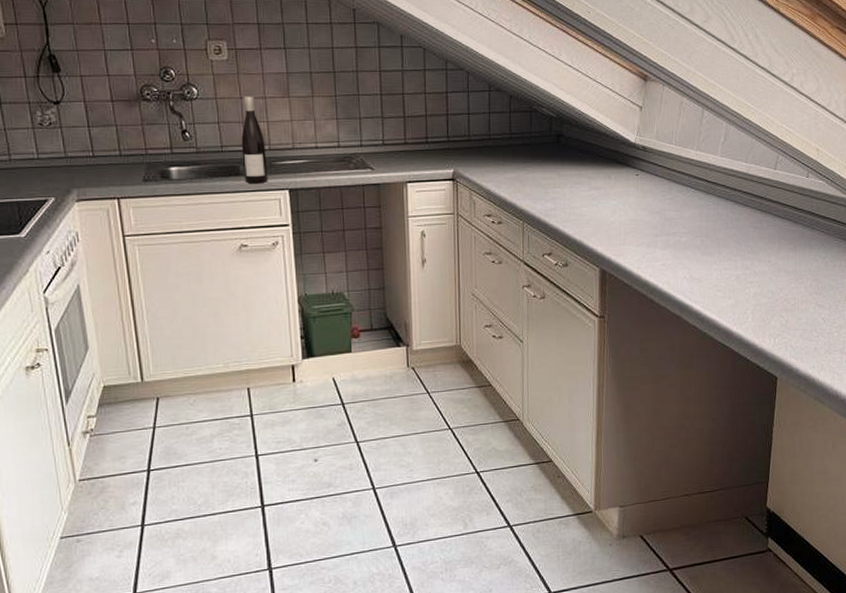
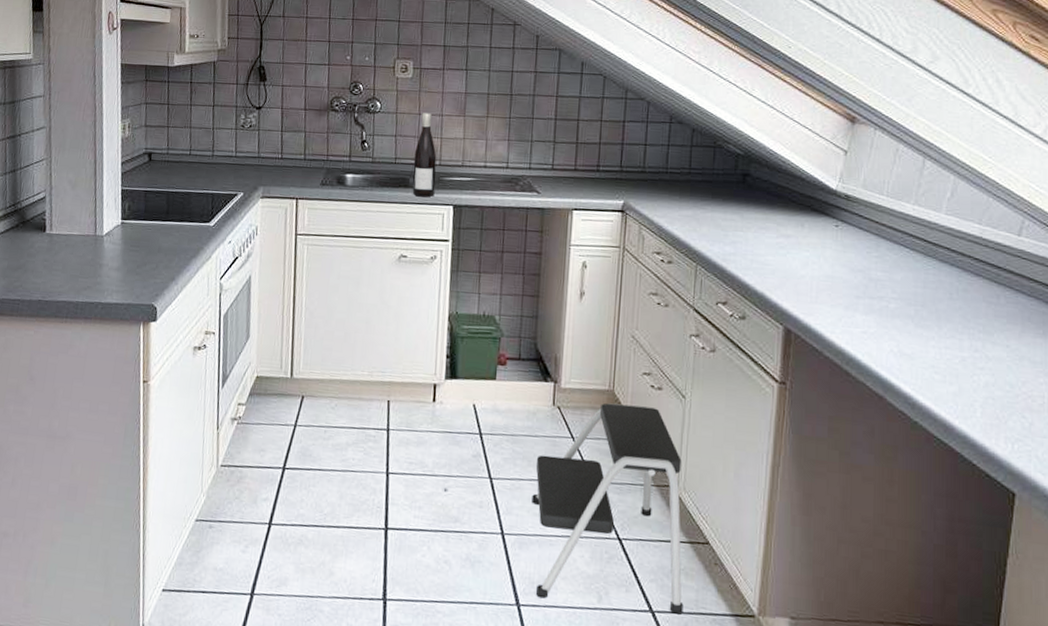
step stool: none [397,355,535,536] -> present [532,403,684,615]

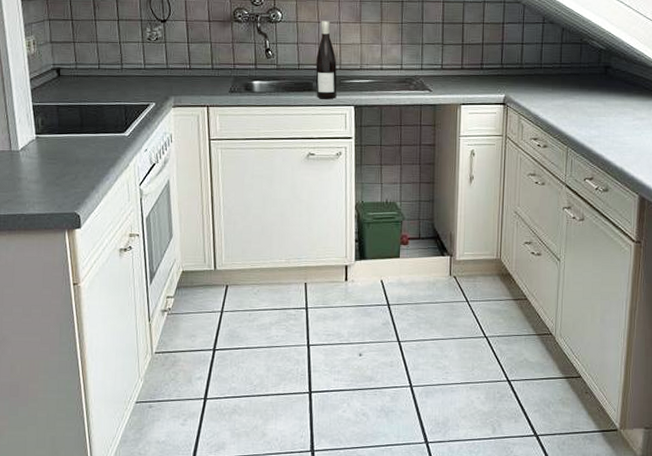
step stool: present [532,403,684,615] -> none [435,270,561,435]

